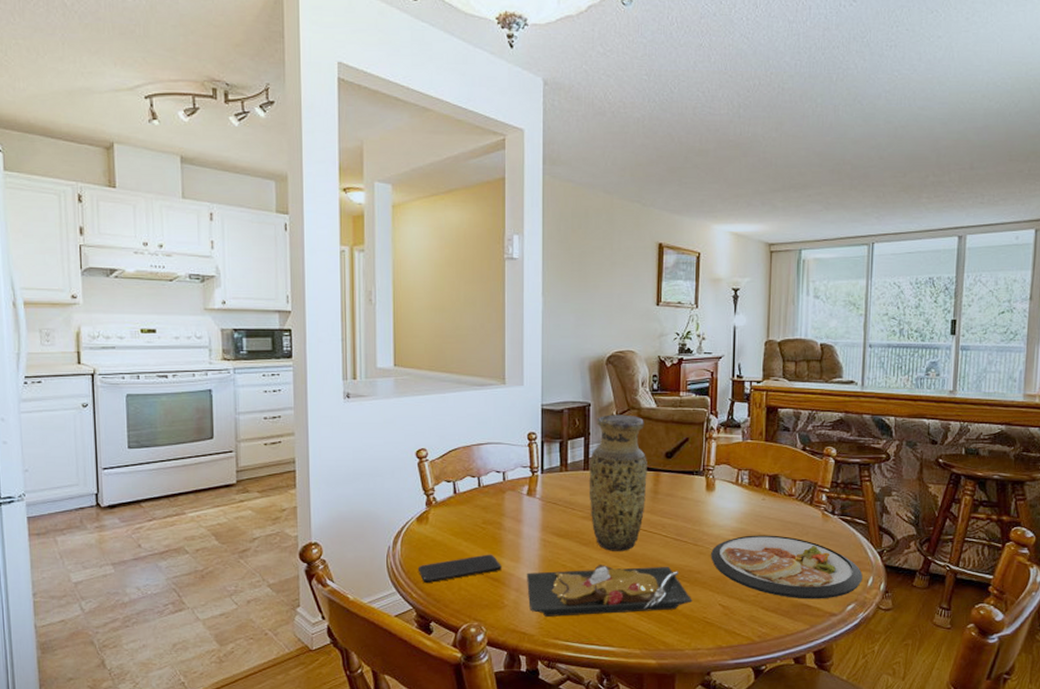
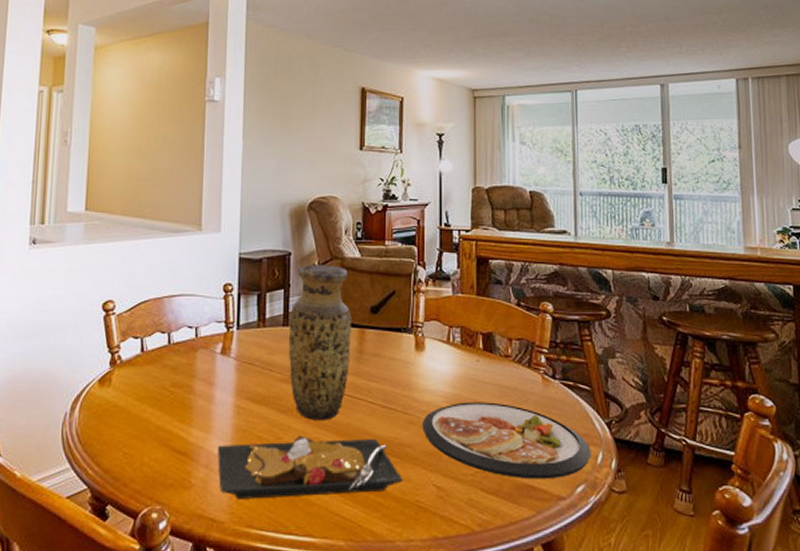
smartphone: present [417,554,502,584] -> none [96,422,190,458]

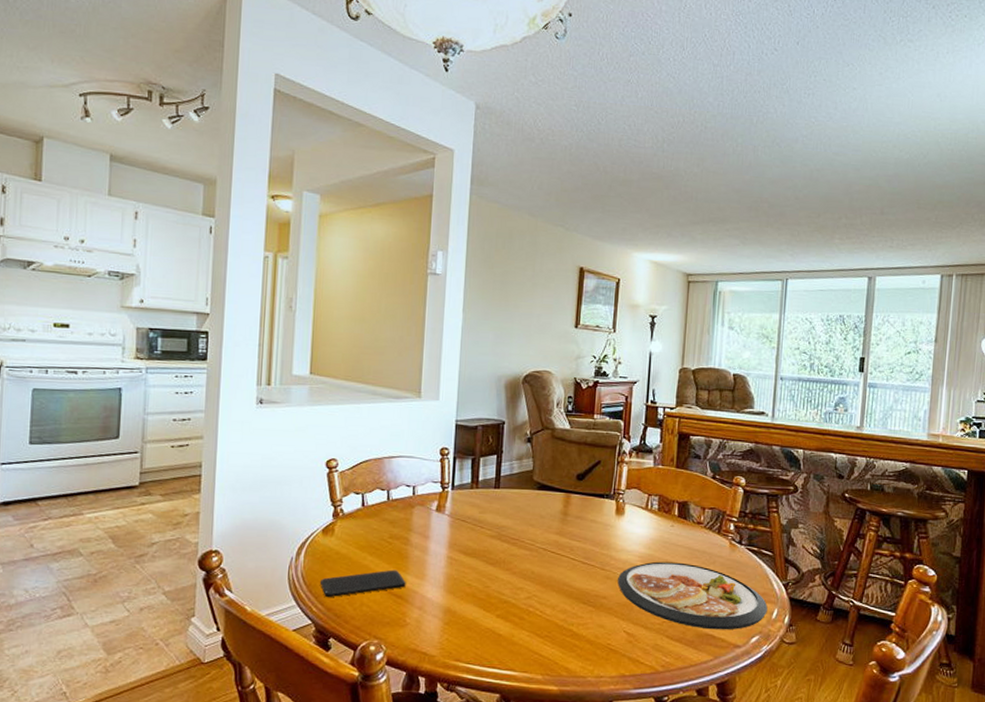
smartphone: none [96,422,190,458] -> present [319,569,406,598]
plate: present [217,436,403,499] -> none [430,586,597,638]
vase: present [288,264,352,420] -> none [498,433,559,573]

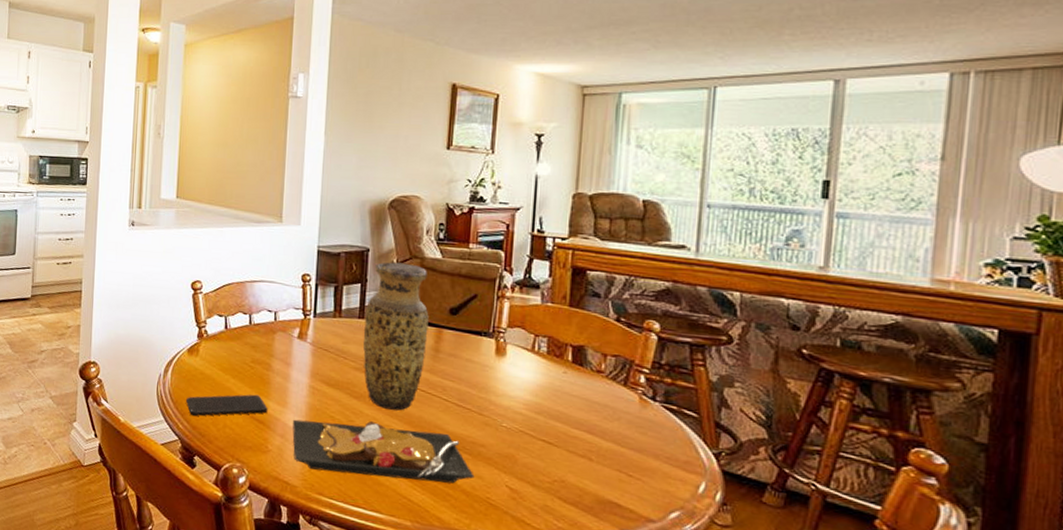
plate: none [430,586,597,638] -> present [292,419,475,484]
vase: none [498,433,559,573] -> present [363,262,429,411]
dish: present [618,561,768,630] -> none [498,411,692,501]

